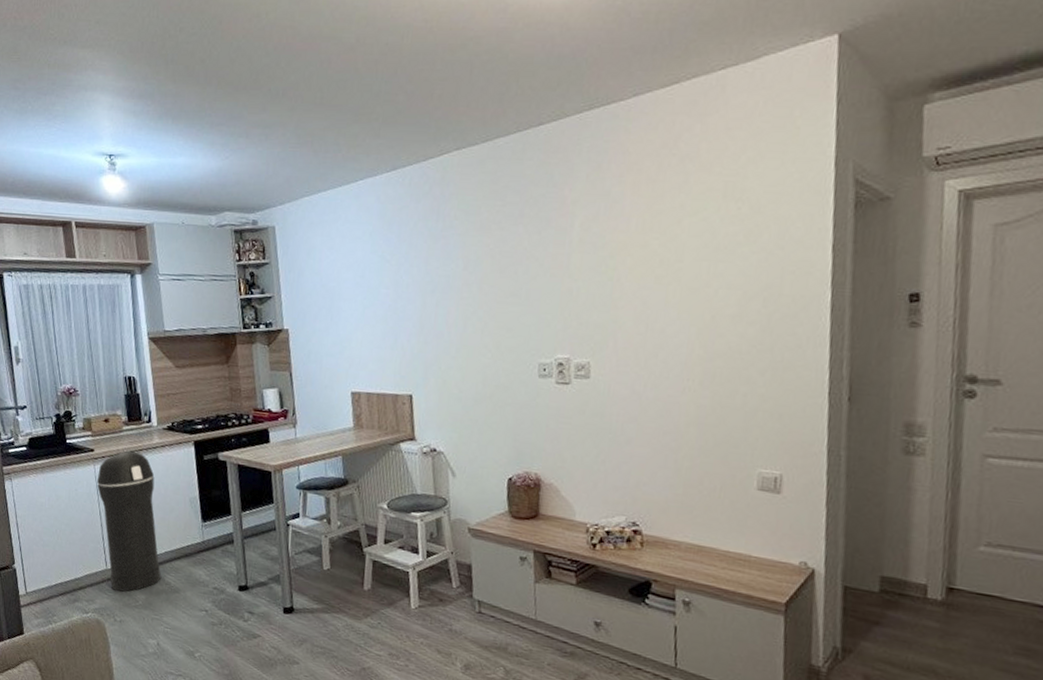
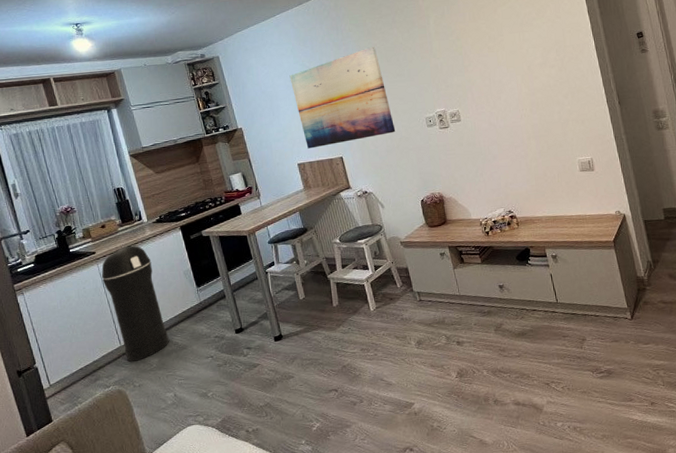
wall art: none [361,246,493,376] -> present [289,46,396,149]

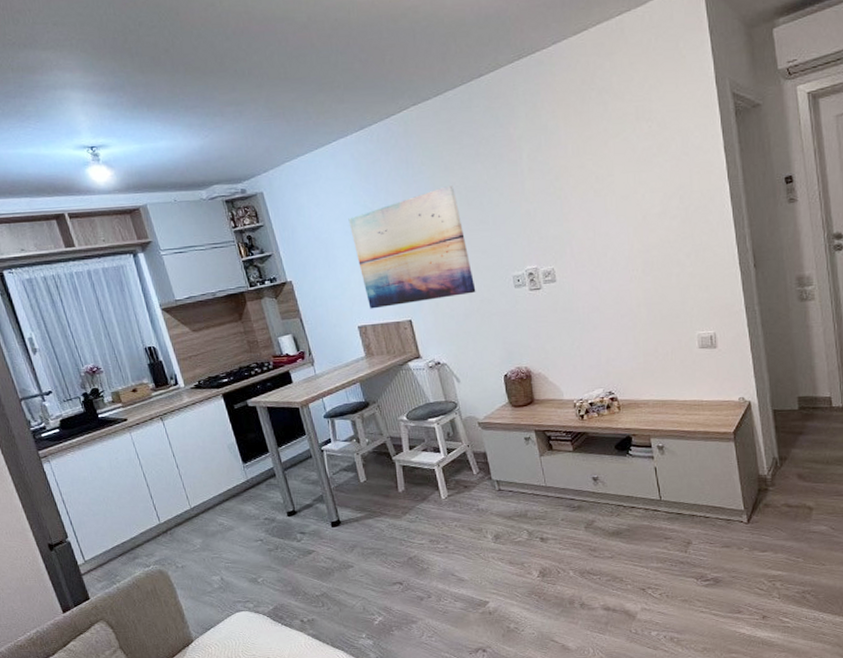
trash can: present [101,245,169,362] -> none [135,413,213,541]

